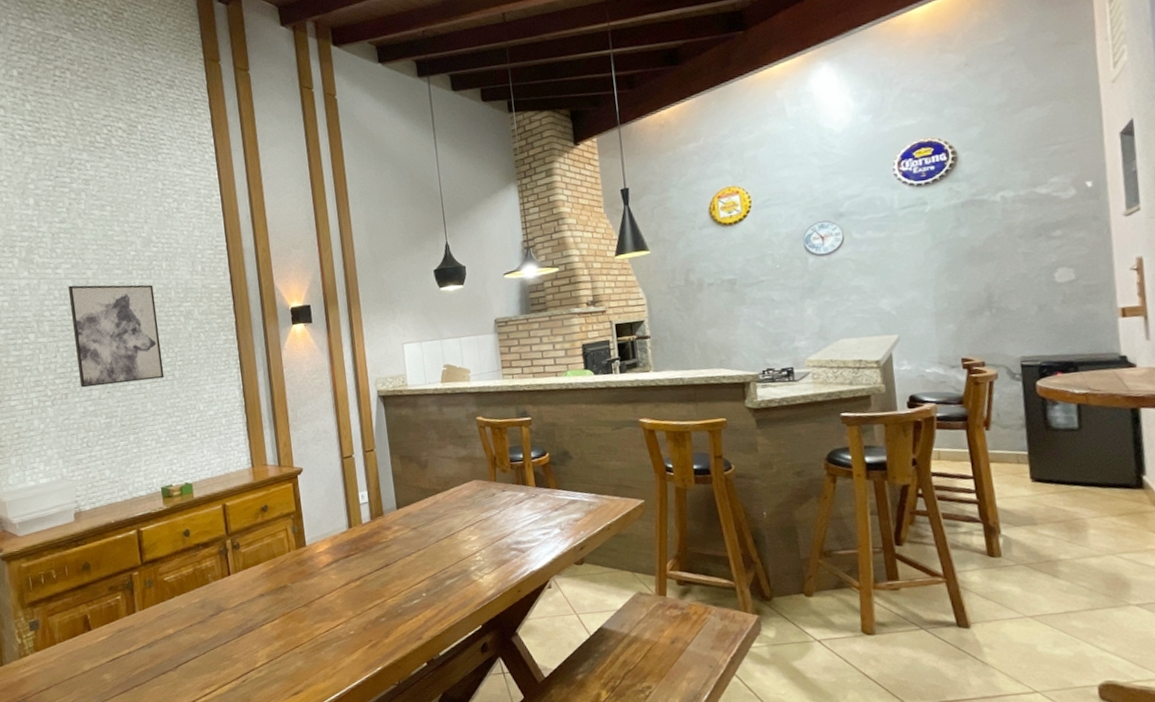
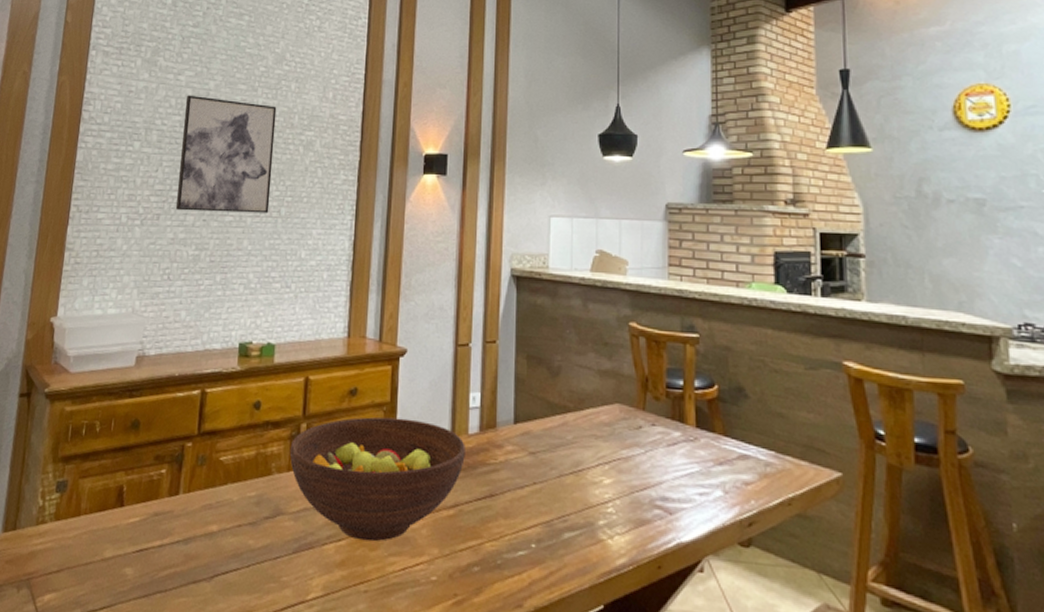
fruit bowl: none [220,520,363,617] -> present [289,417,465,542]

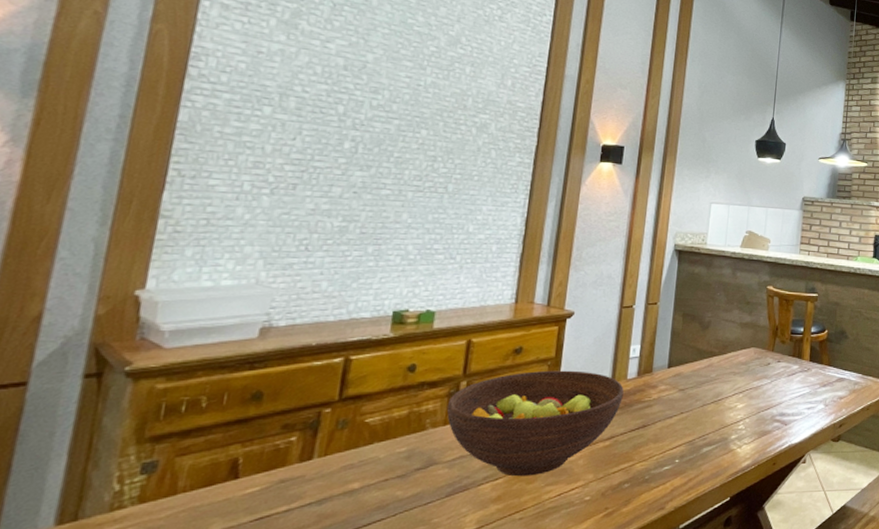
wall art: present [175,95,277,214] -> none [317,64,448,189]

